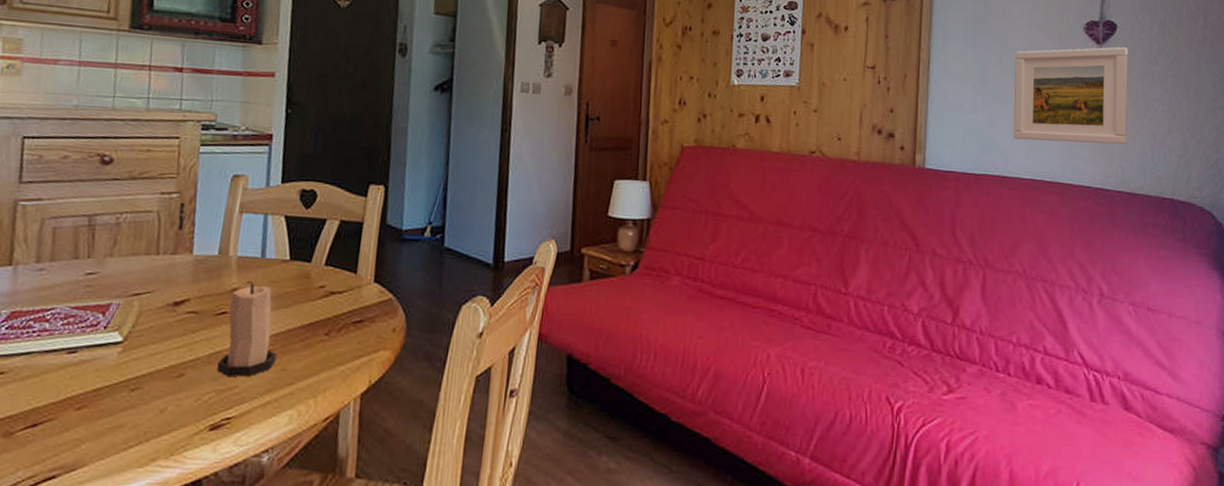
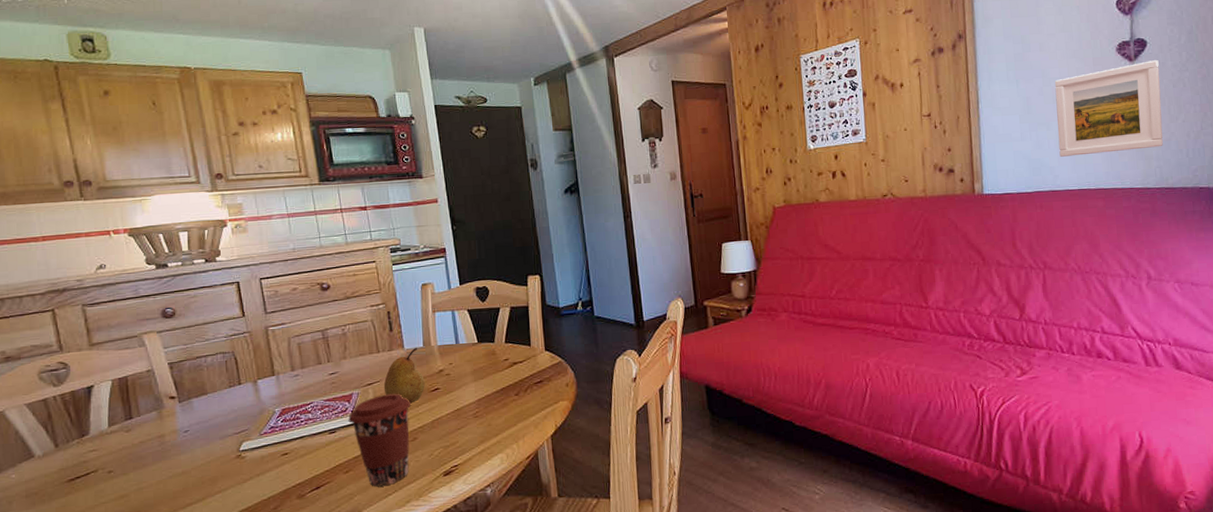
coffee cup: none [97,310,186,435] -> present [348,393,411,487]
fruit: none [154,254,211,328] -> present [383,347,425,404]
candle: present [216,281,277,377] -> none [439,363,482,435]

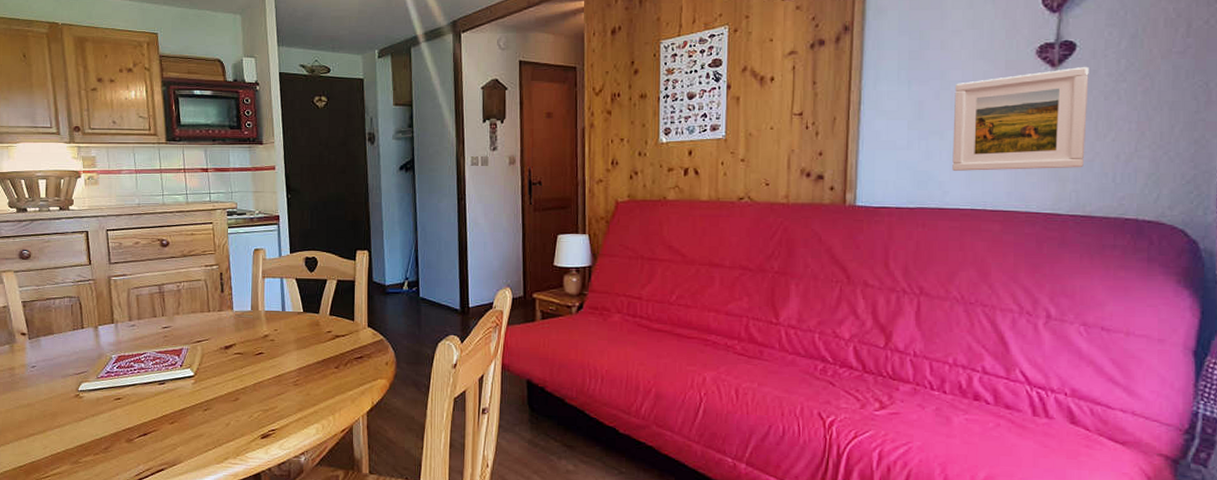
coffee cup: present [348,393,411,487] -> none [177,352,235,441]
fruit: present [383,347,425,404] -> none [211,310,250,365]

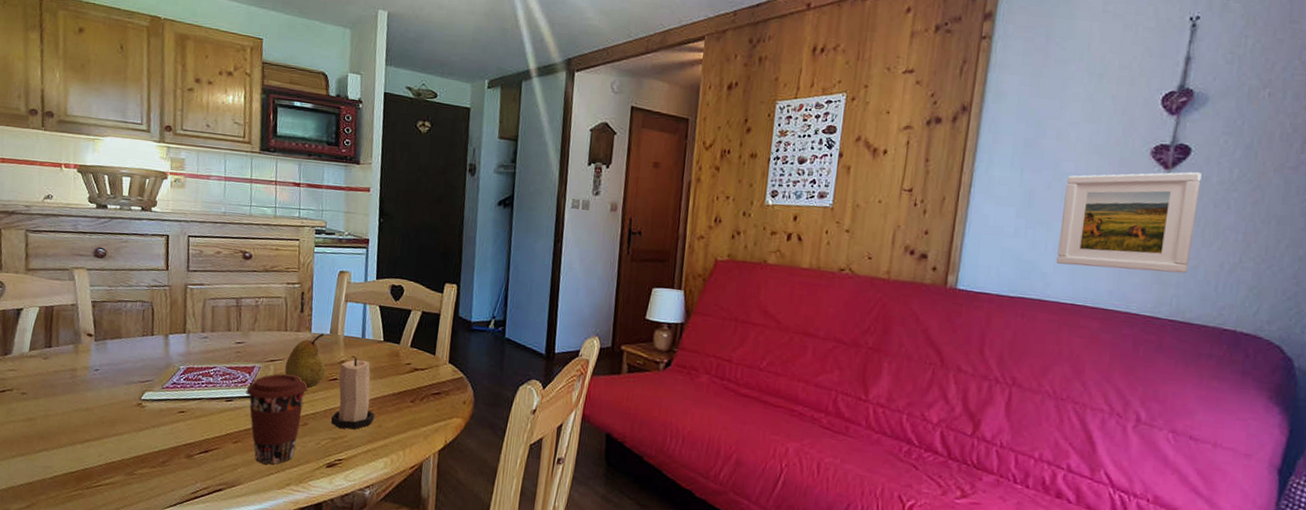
coffee cup: none [177,352,235,441] -> present [246,374,308,465]
fruit: none [211,310,250,365] -> present [284,333,325,389]
candle: none [260,329,302,400] -> present [331,356,375,429]

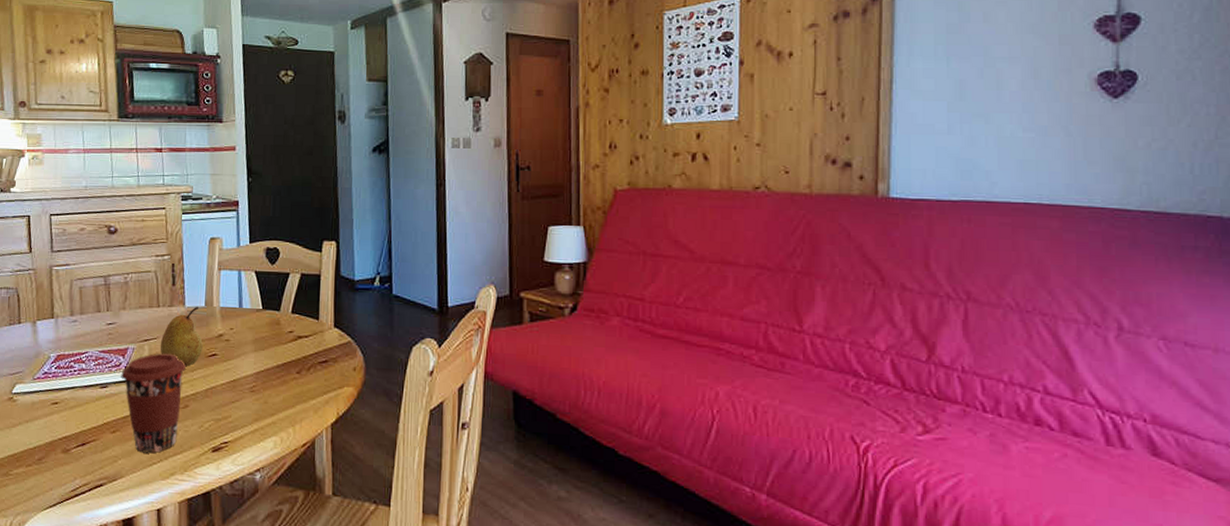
candle: present [331,356,375,429] -> none [212,328,259,408]
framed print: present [1056,172,1202,274] -> none [1000,43,1157,160]

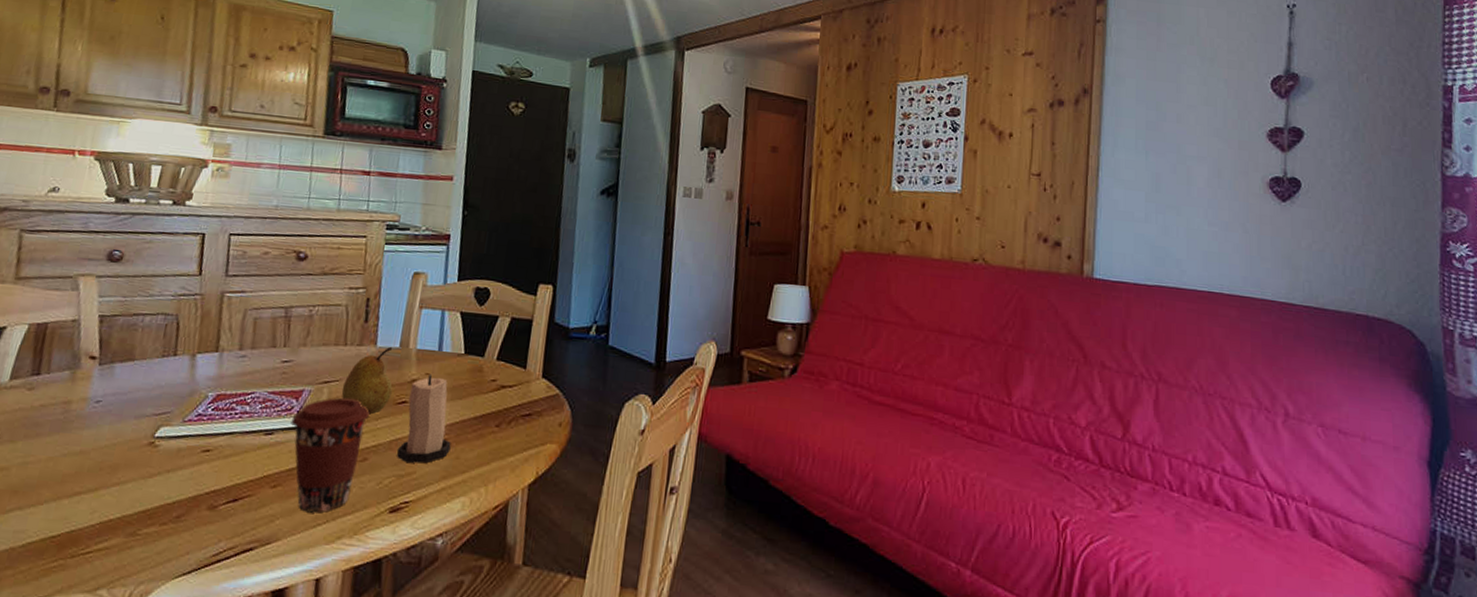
candle: none [212,328,259,408] -> present [397,373,451,463]

